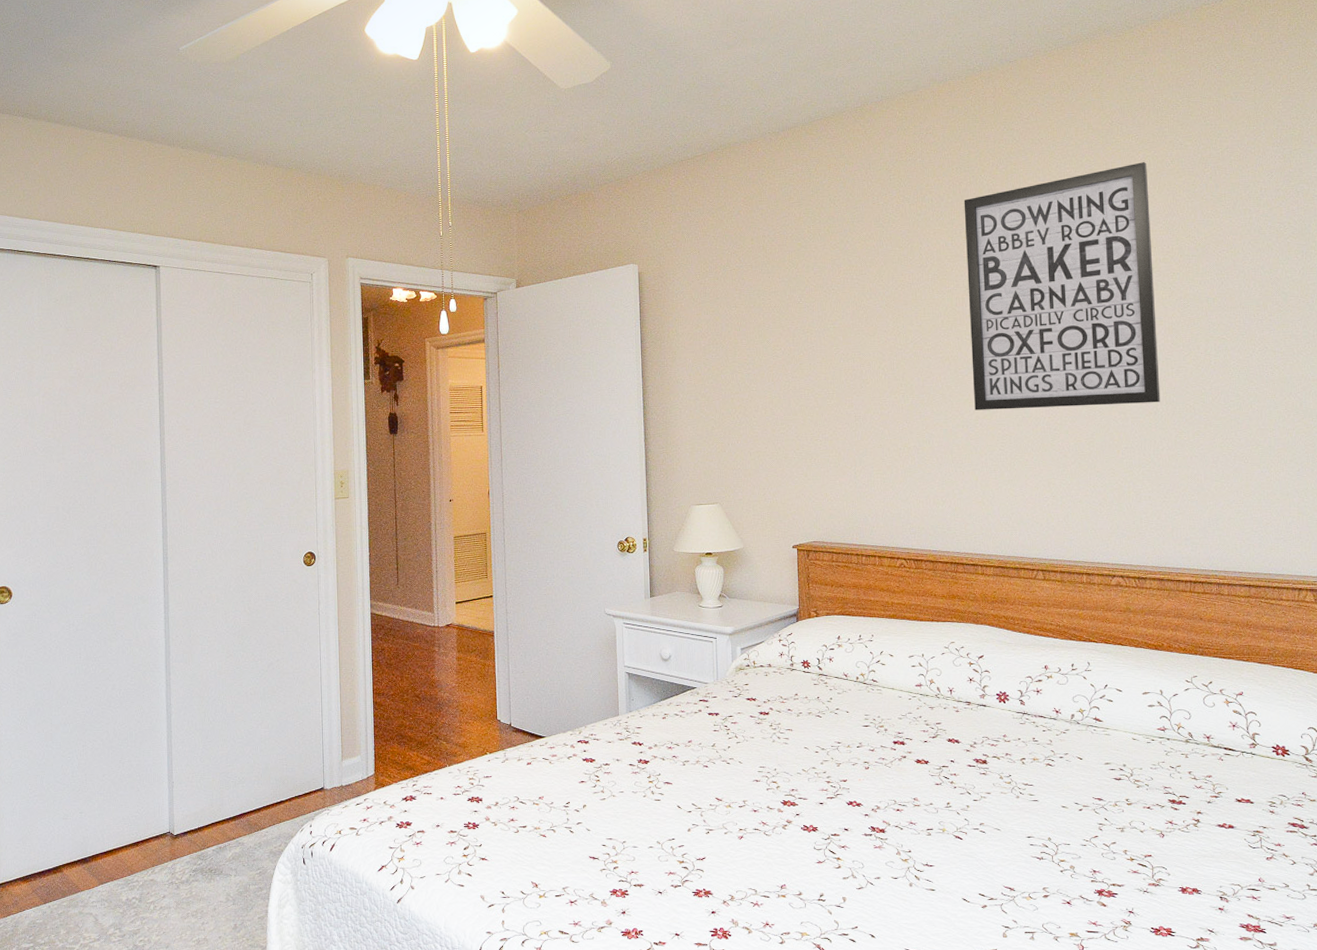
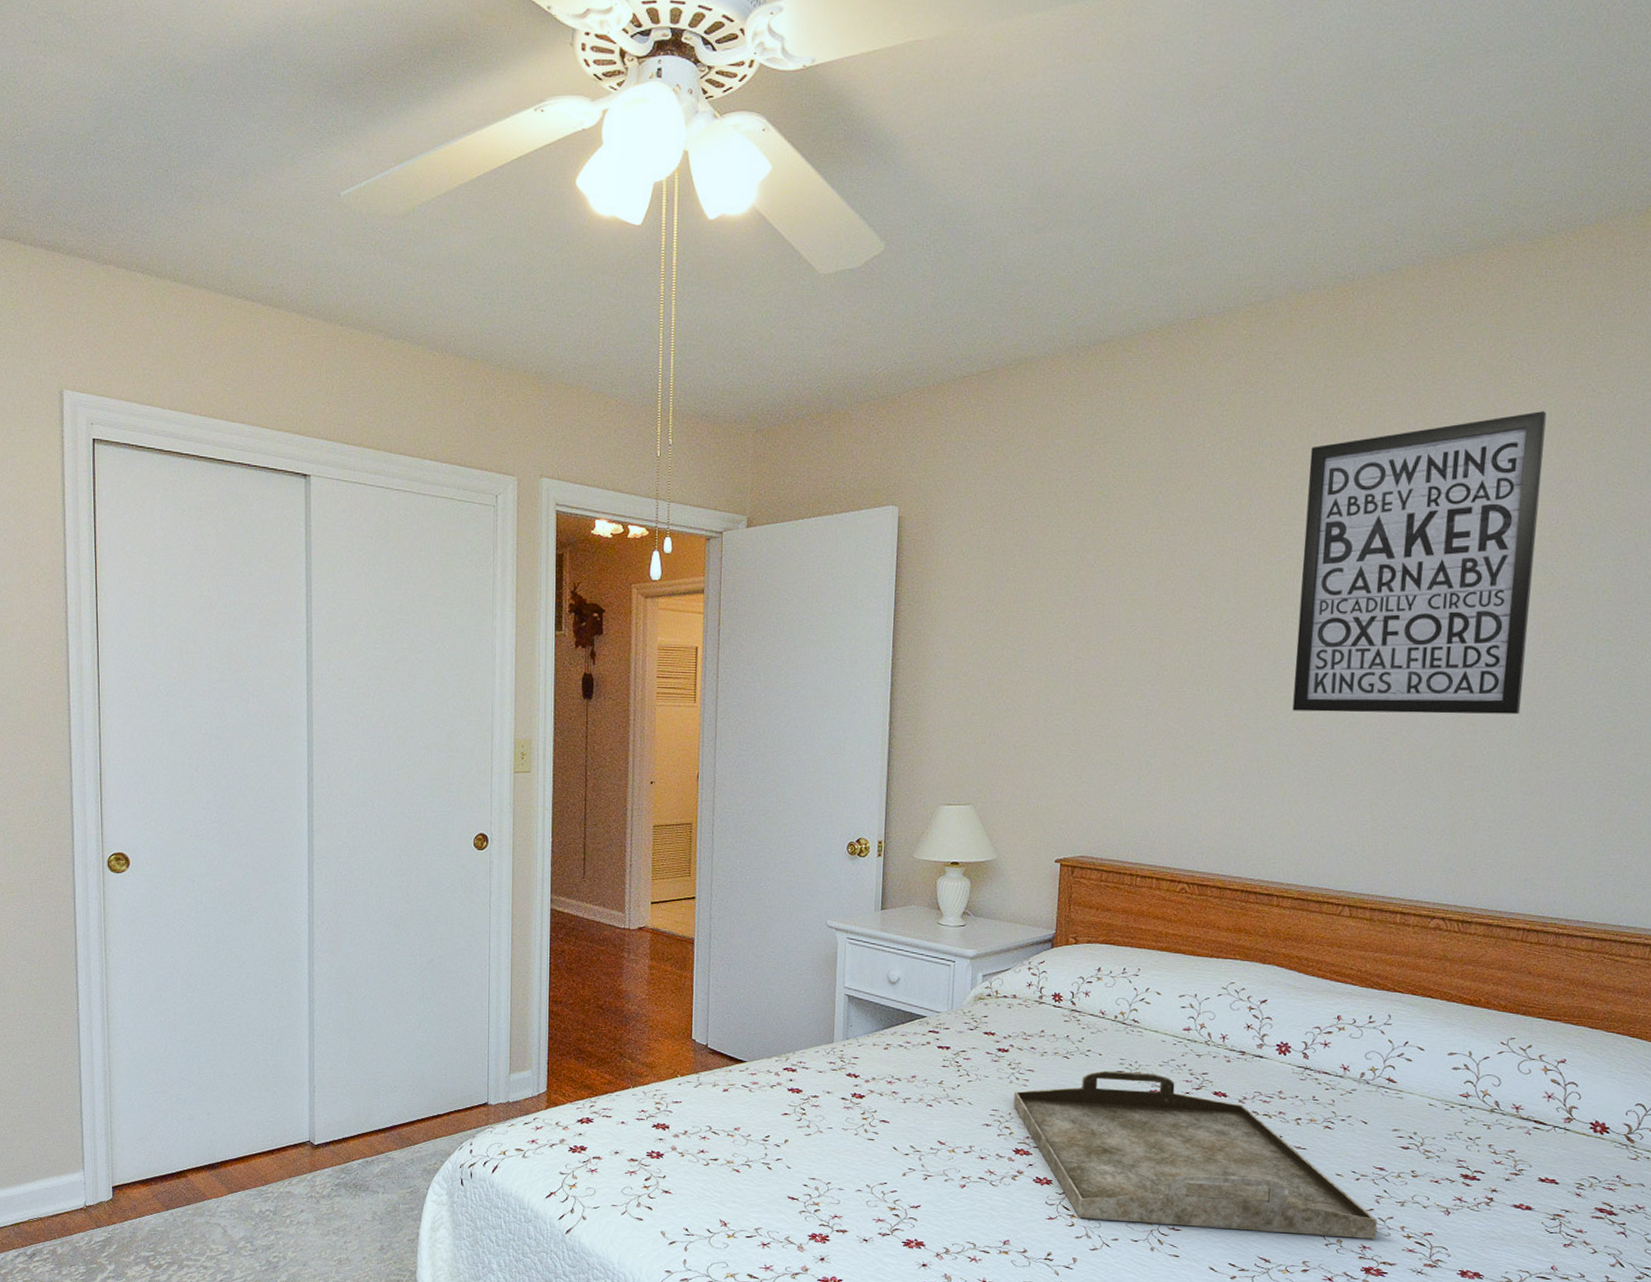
serving tray: none [777,725,1104,864] -> present [1014,1070,1377,1239]

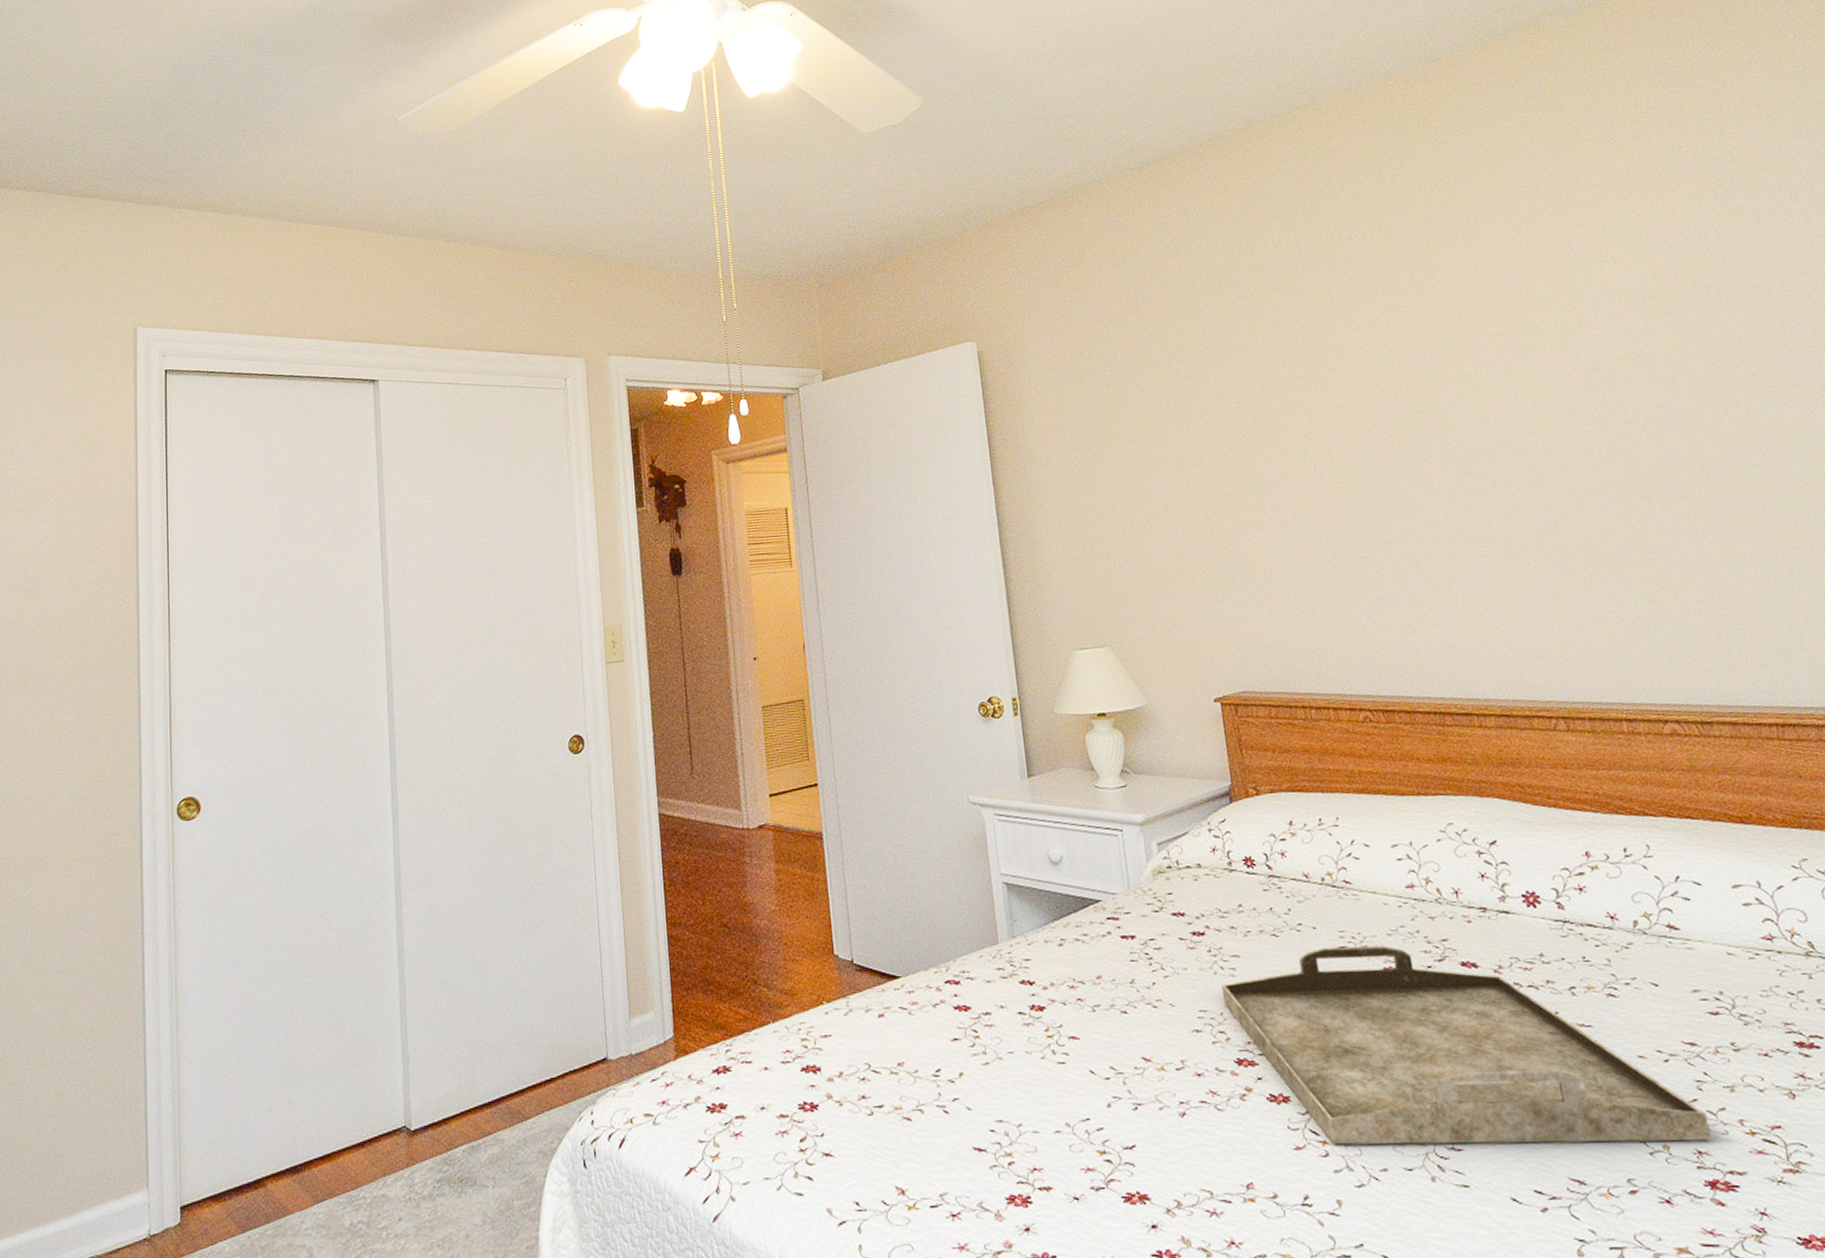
wall art: present [1292,411,1547,715] -> none [1392,171,1697,505]

